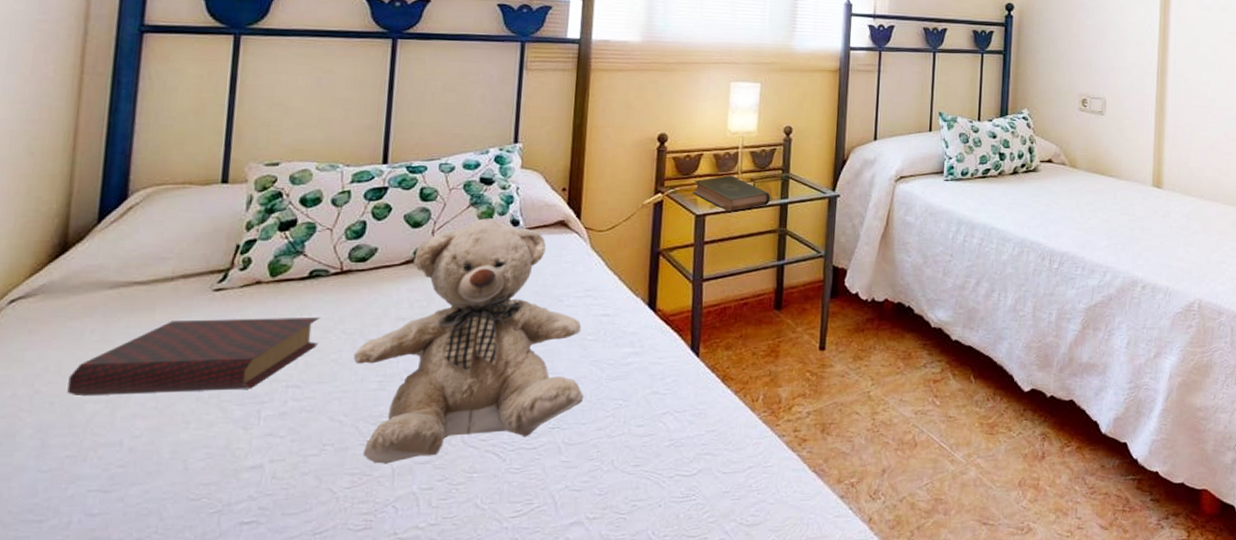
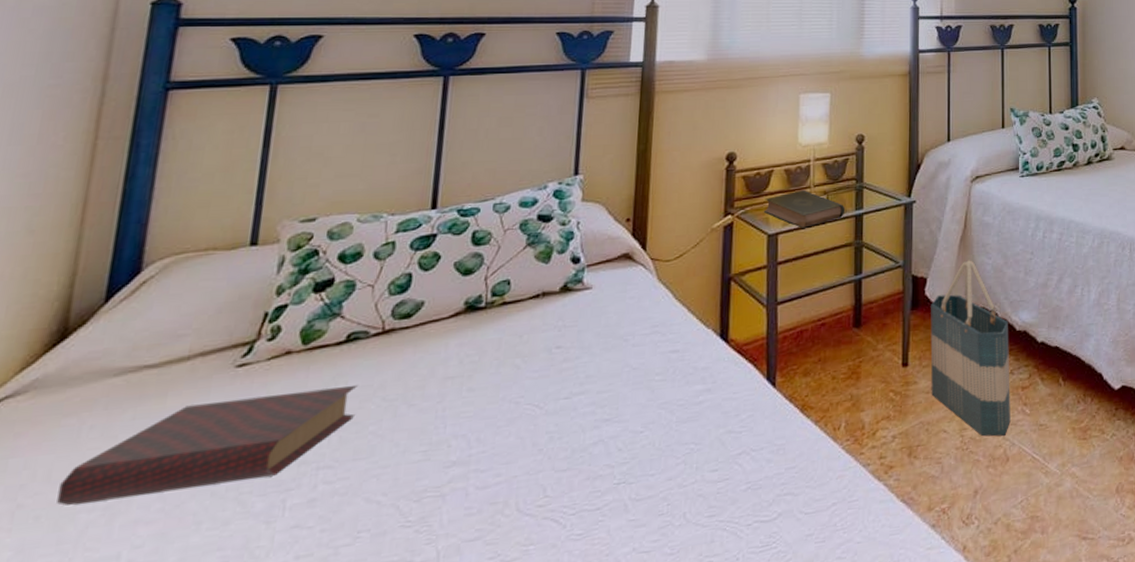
teddy bear: present [354,218,584,464] -> none [395,257,653,548]
tote bag: none [846,256,924,423] -> present [930,260,1011,437]

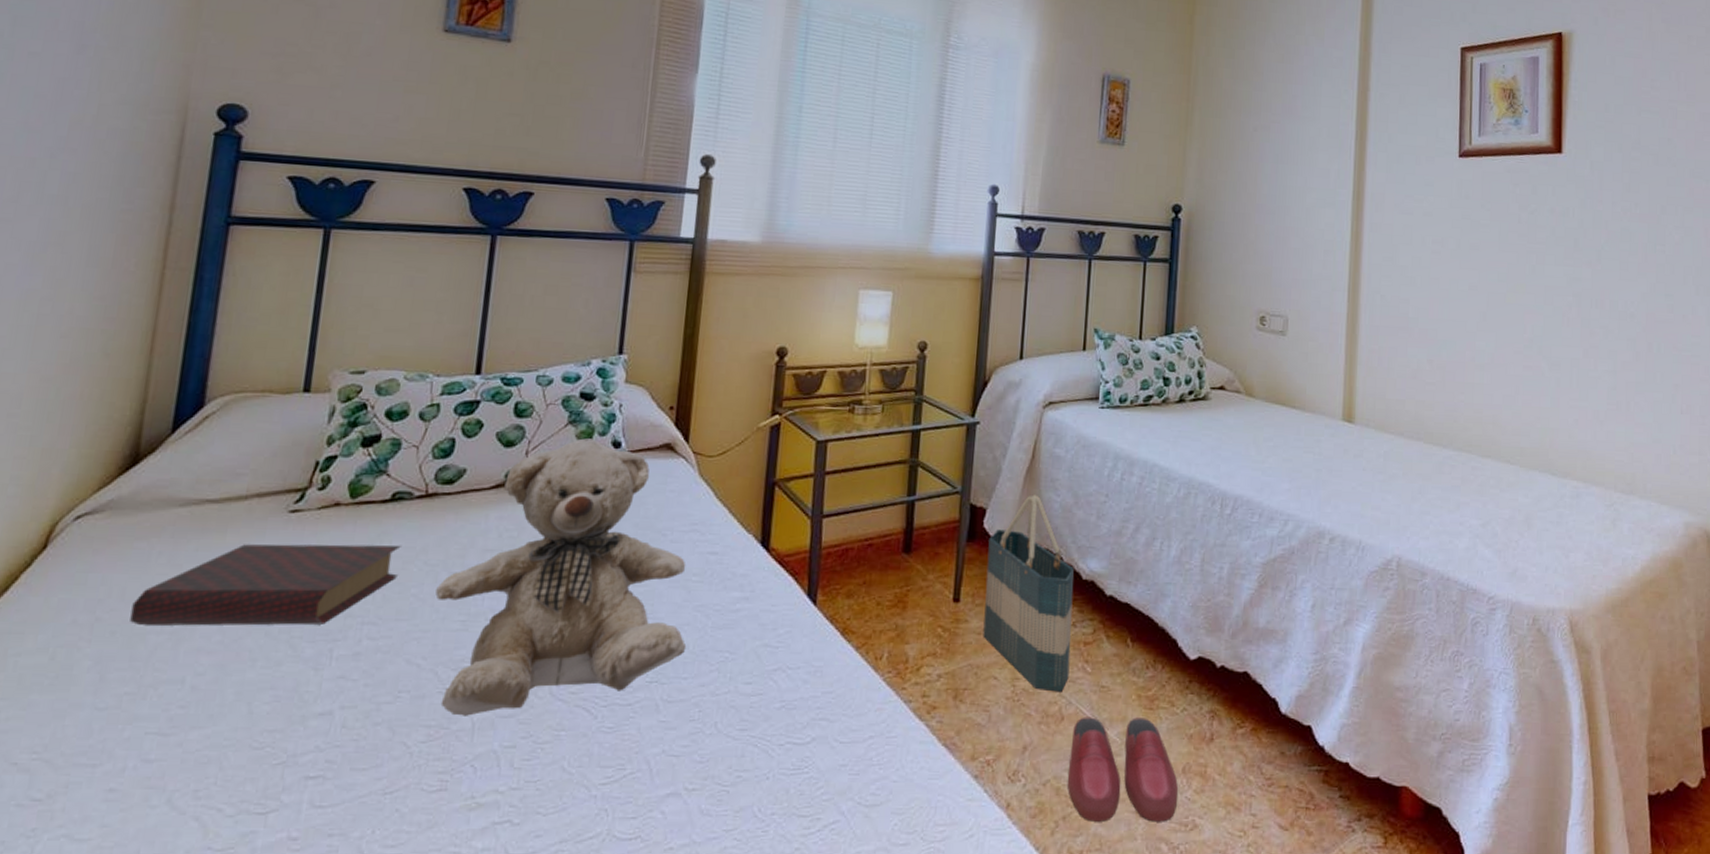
teddy bear: none [395,257,653,548] -> present [435,438,687,716]
book: present [764,190,846,229] -> none [814,396,902,439]
slippers: none [1016,448,1114,551] -> present [1067,717,1178,822]

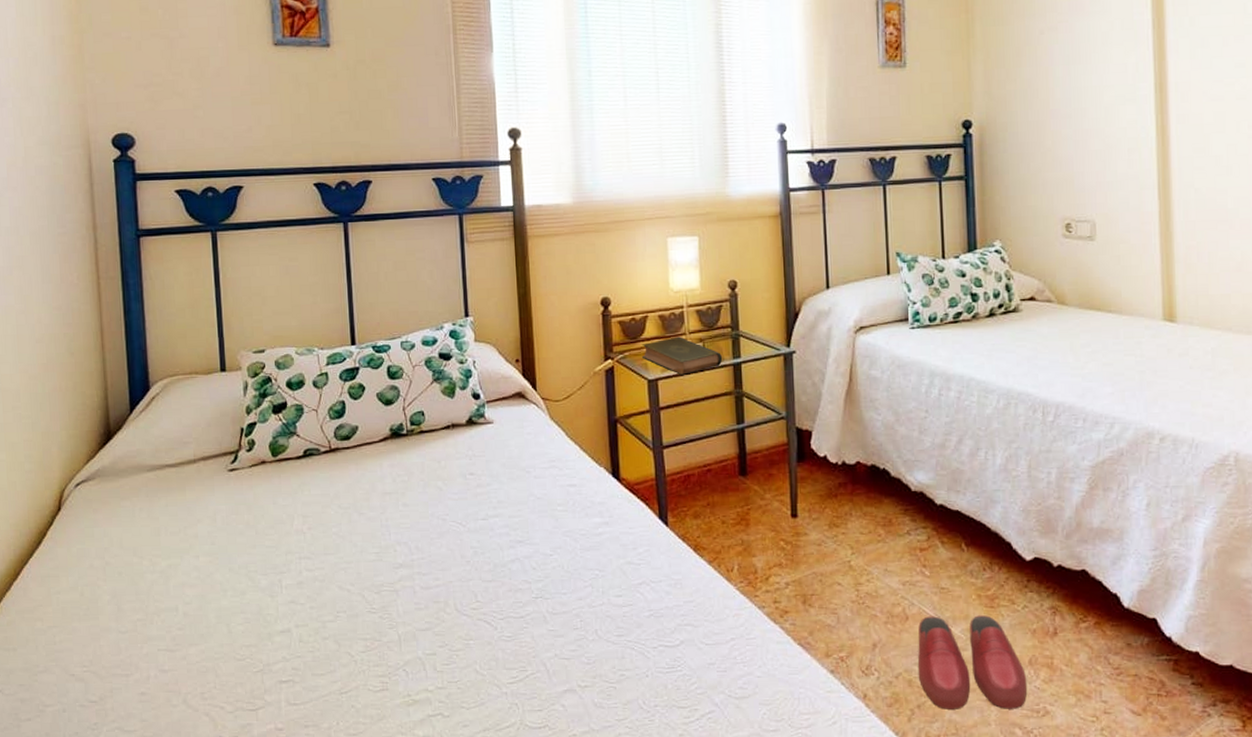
book: present [130,544,401,626] -> none [129,493,321,568]
teddy bear: present [435,438,687,716] -> none [351,393,562,630]
book: none [814,396,902,439] -> present [642,336,723,376]
tote bag: present [983,494,1074,692] -> none [818,415,909,595]

